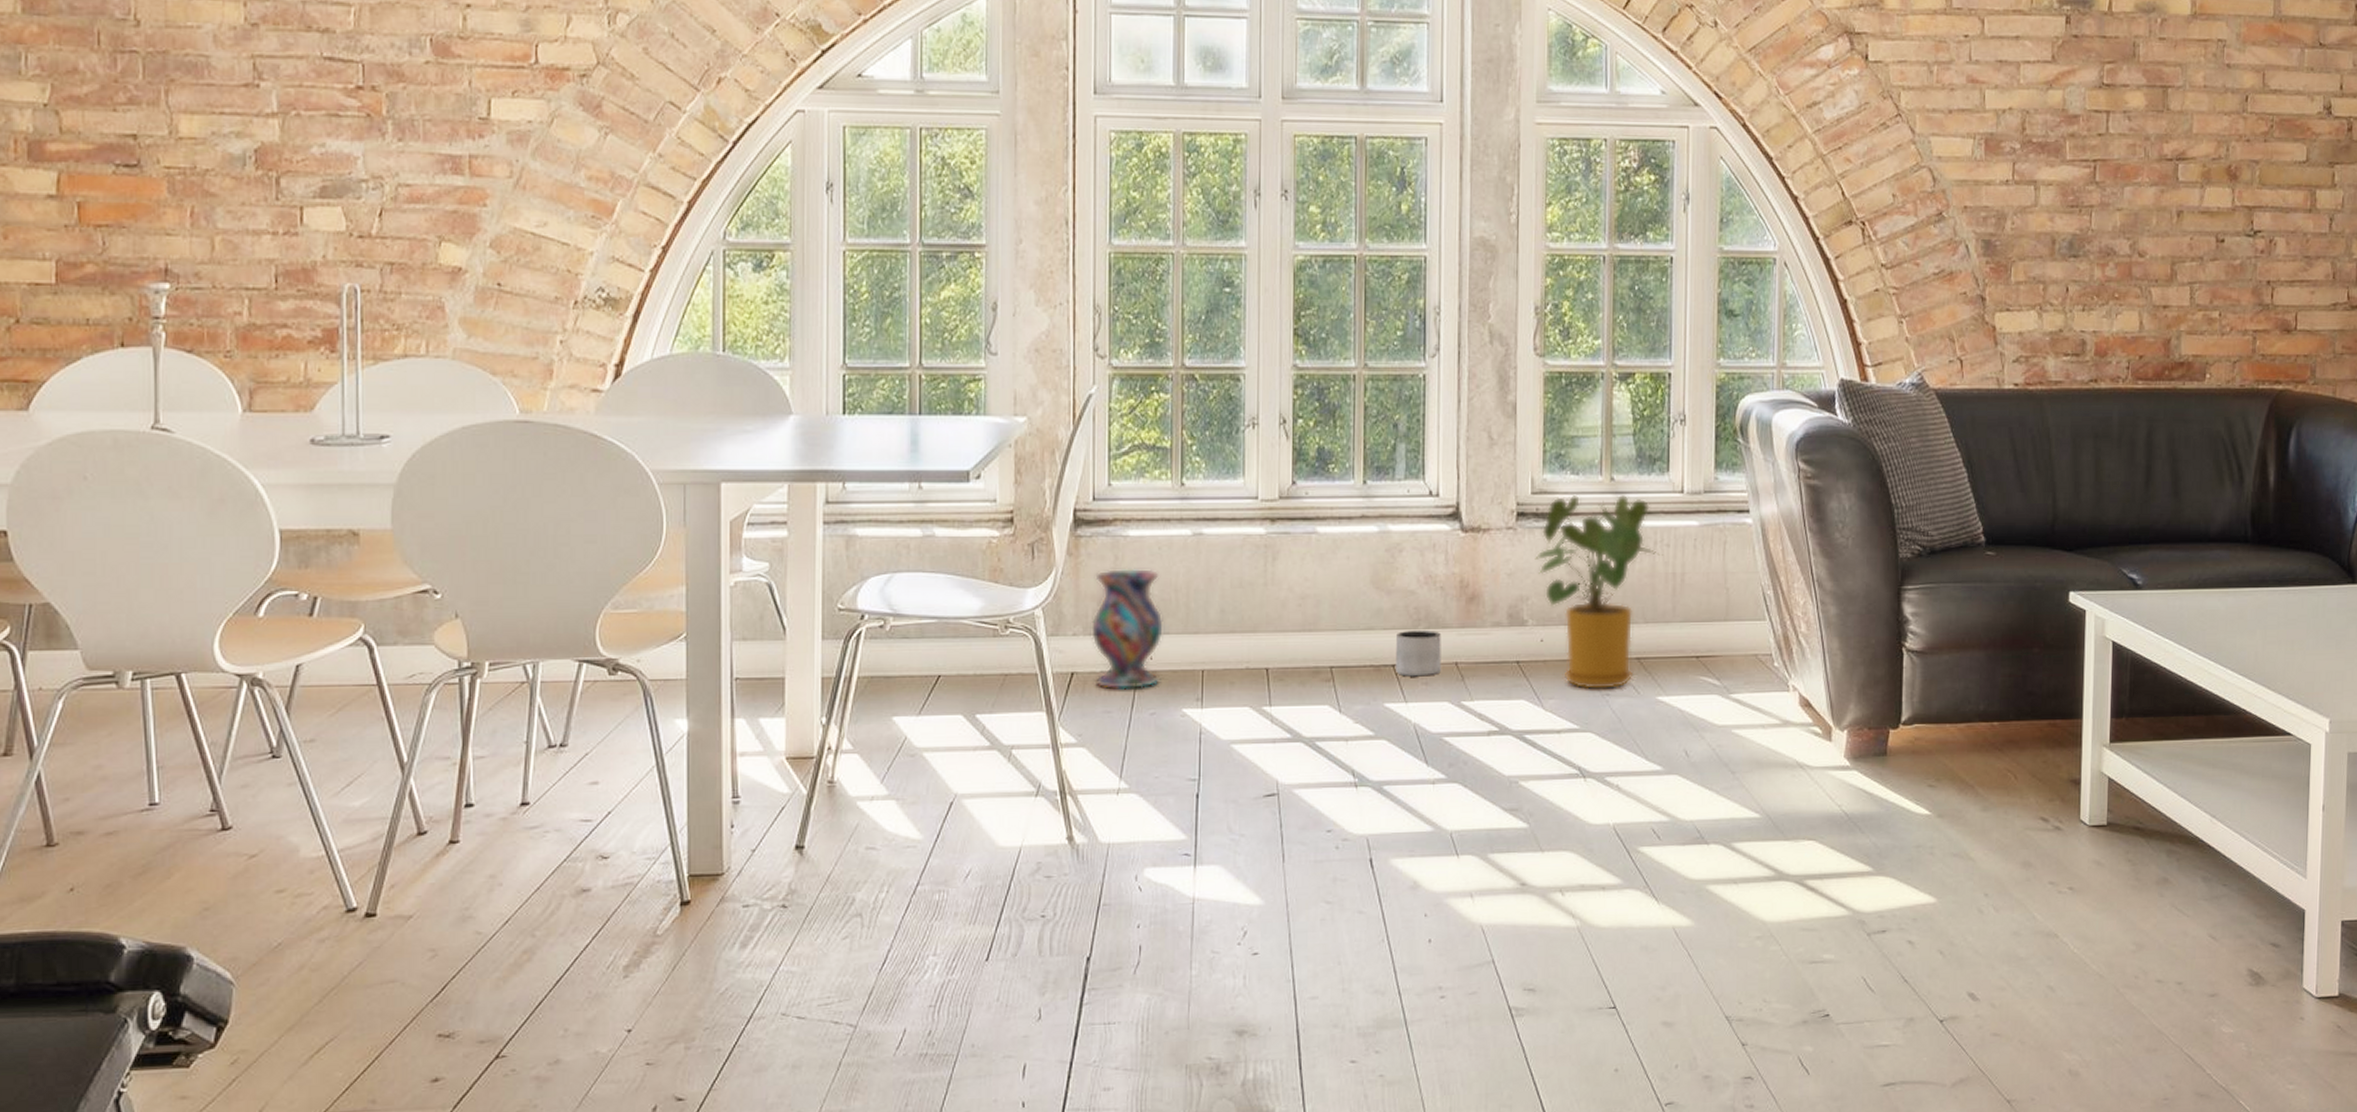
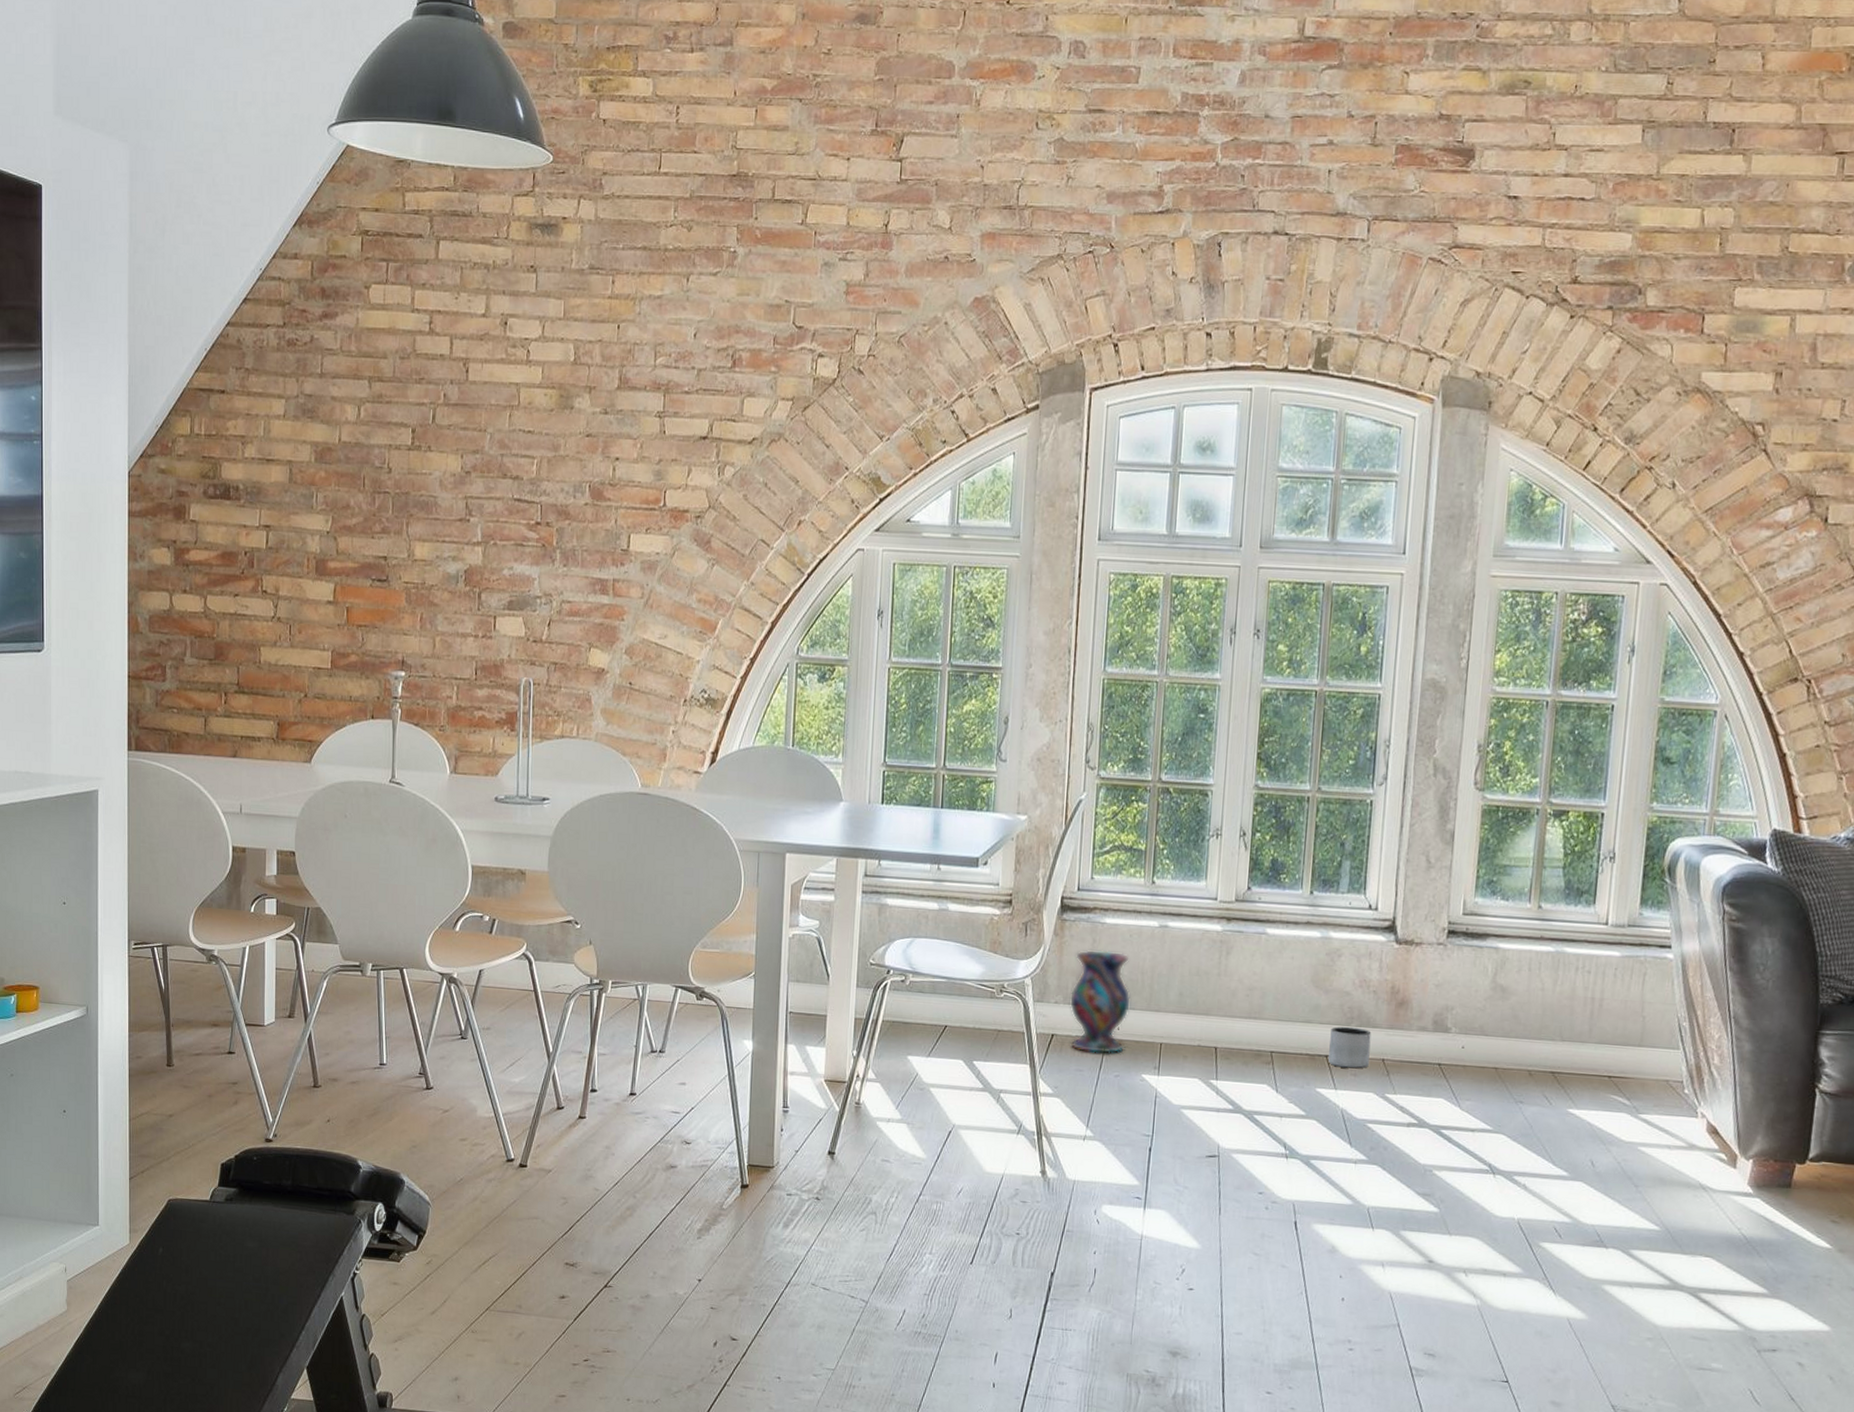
house plant: present [1535,494,1663,690] -> none [1462,919,1584,1098]

